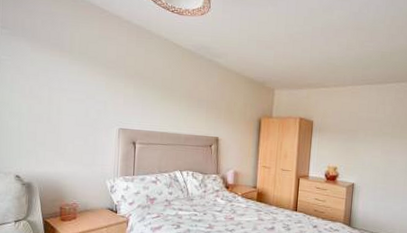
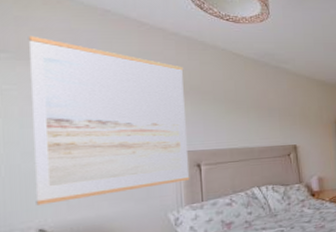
wall art: none [16,16,132,157] -> present [28,35,190,206]

